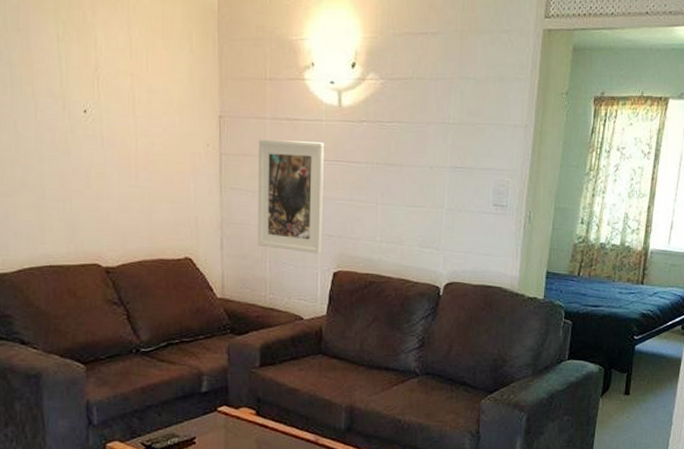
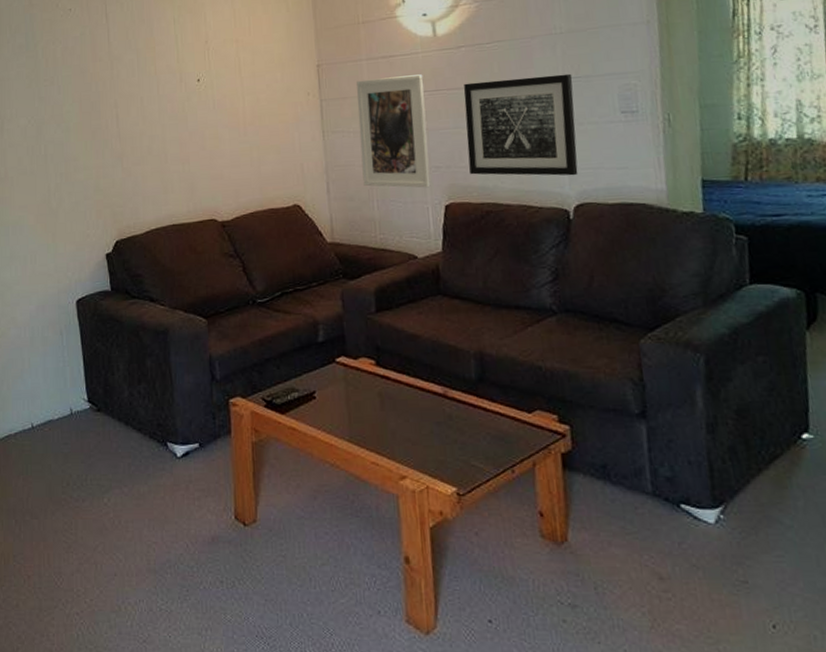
wall art: none [359,158,458,257] -> present [463,73,578,176]

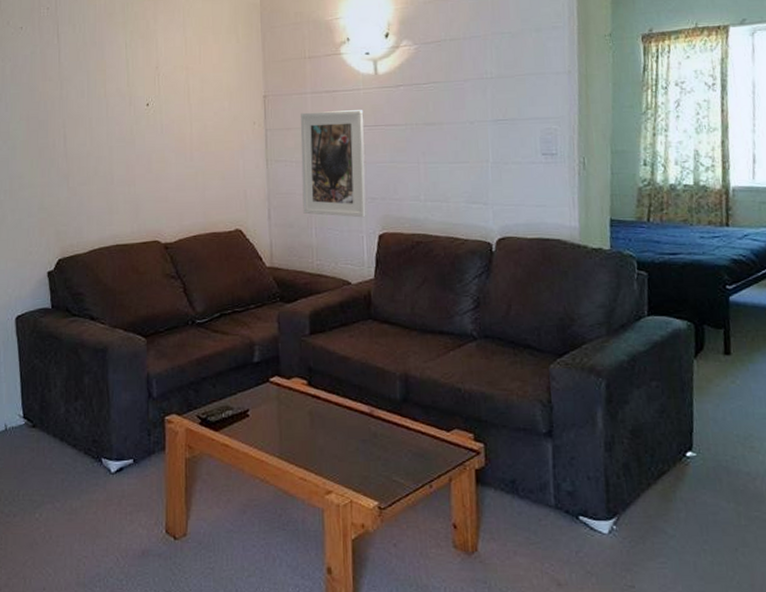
wall art: present [463,73,578,176] -> none [400,116,502,211]

